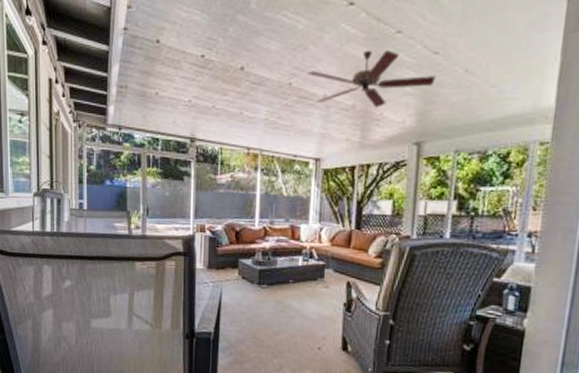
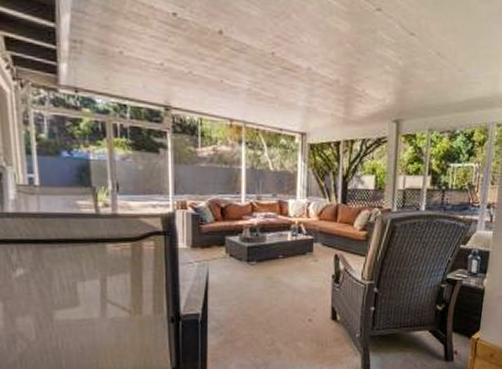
ceiling fan: present [308,50,436,108] -> none [291,24,412,84]

